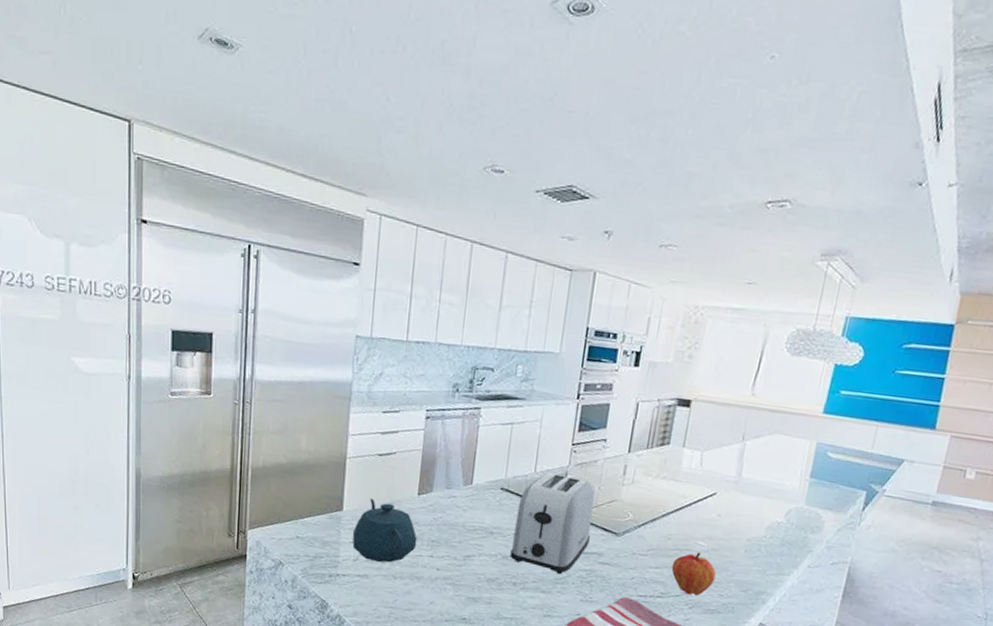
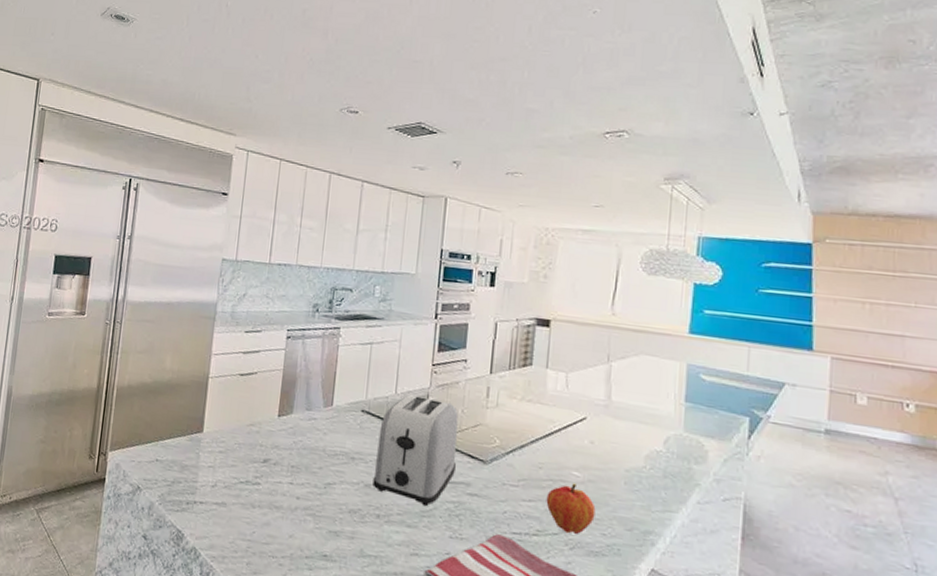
teapot: present [352,498,417,563] -> none [211,419,277,490]

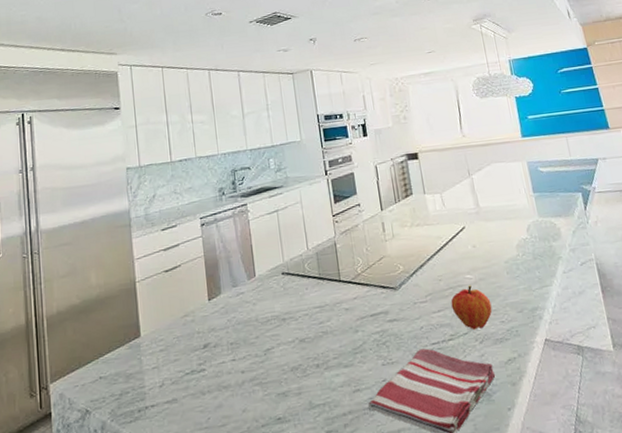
toaster: present [372,394,459,507] -> none [301,244,373,344]

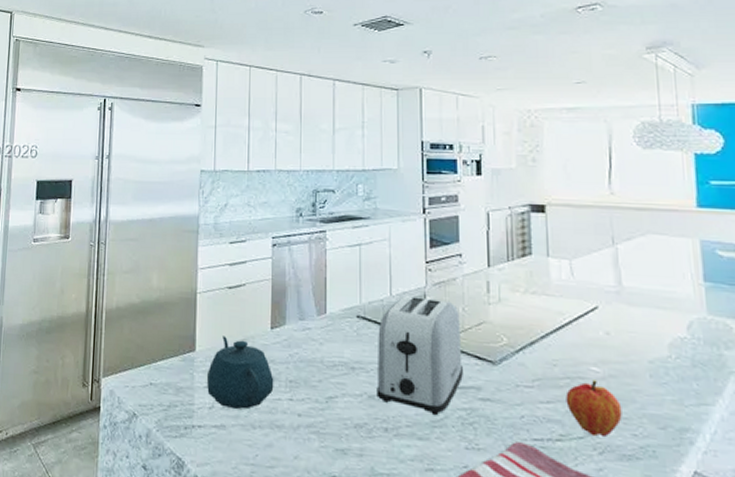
teapot: none [153,316,217,382] -> present [206,335,274,410]
toaster: none [301,244,373,344] -> present [377,295,463,416]

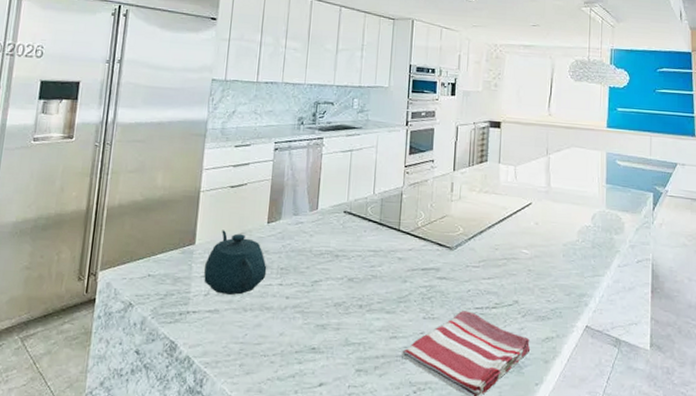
toaster: present [377,295,463,416] -> none [355,193,428,293]
fruit: present [566,379,622,437] -> none [502,259,541,304]

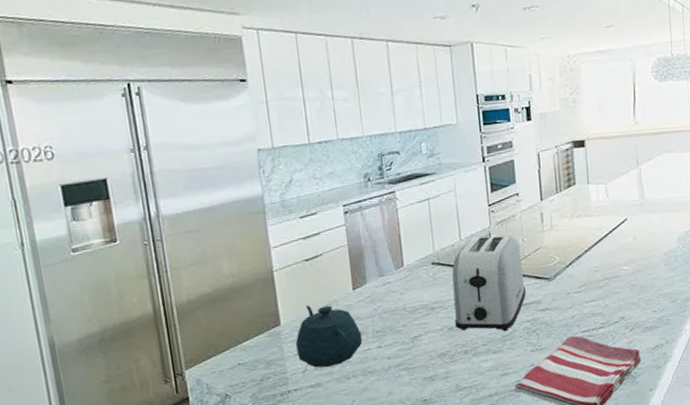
toaster: none [355,193,428,293] -> present [452,235,526,332]

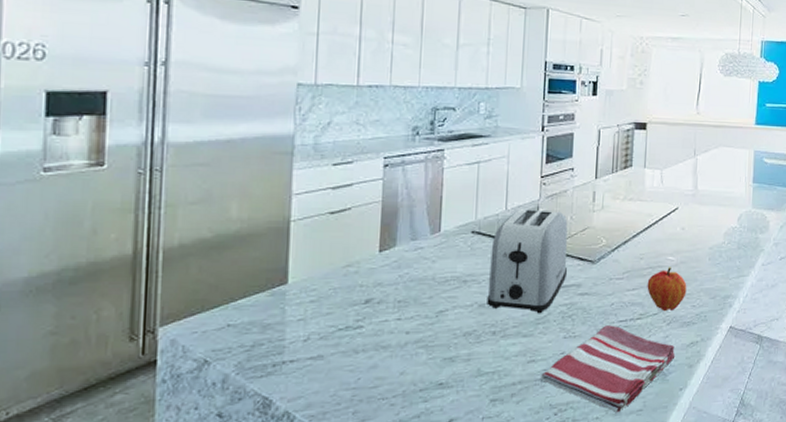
teapot: present [295,305,363,368] -> none [301,264,381,338]
fruit: none [605,276,646,319] -> present [647,267,687,312]

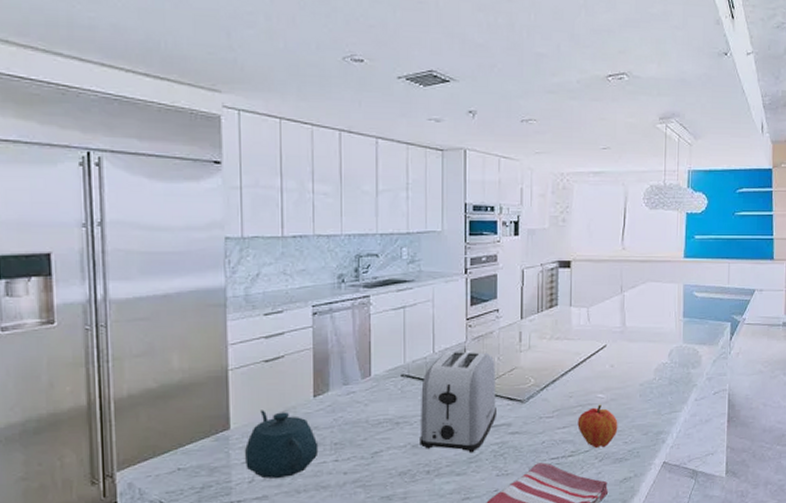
teapot: none [301,264,381,338] -> present [244,410,319,479]

